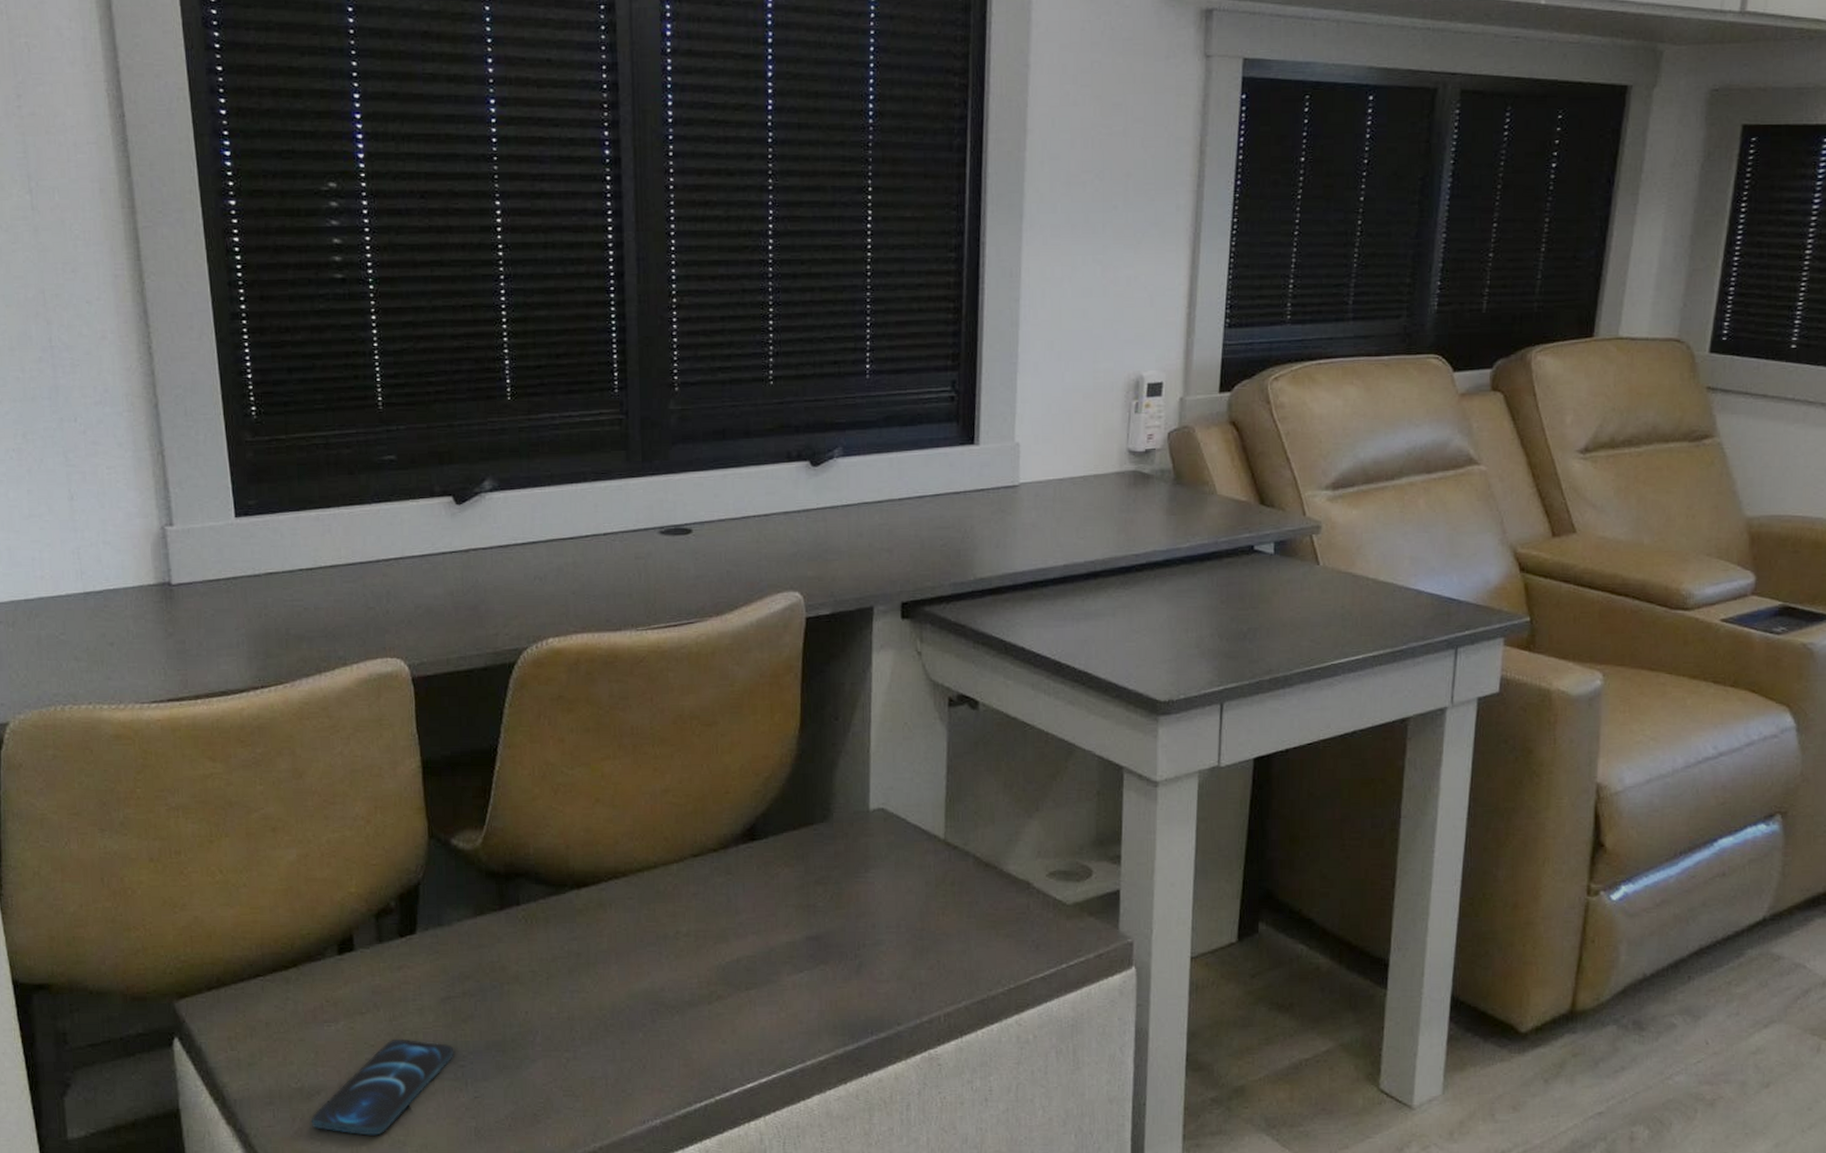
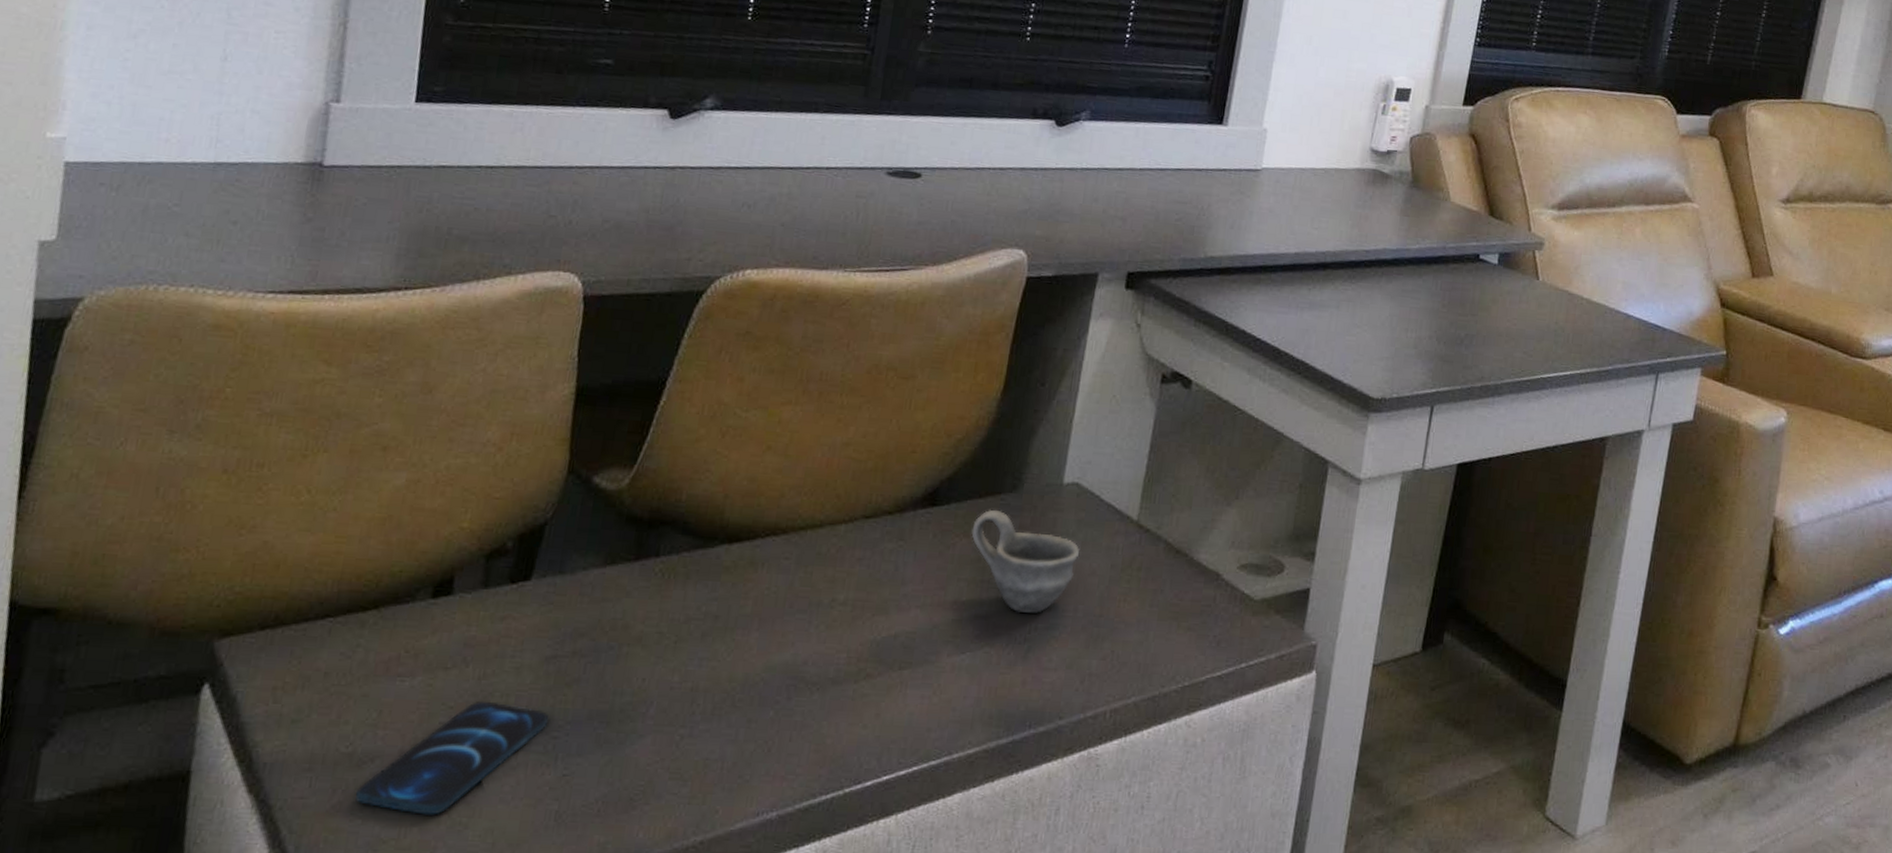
cup: none [791,839,894,931] -> present [971,509,1079,613]

